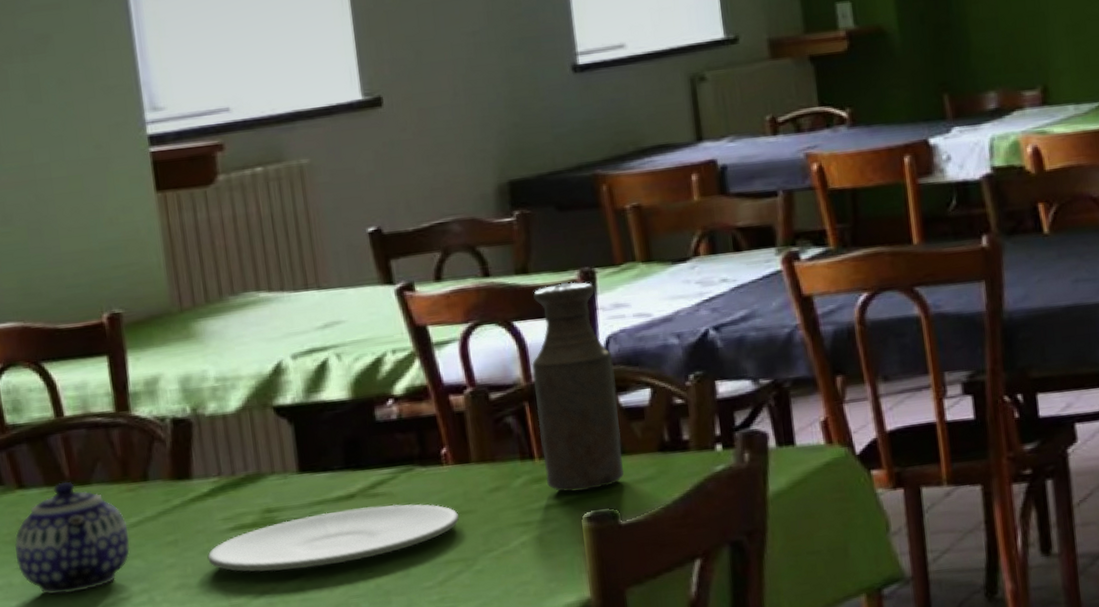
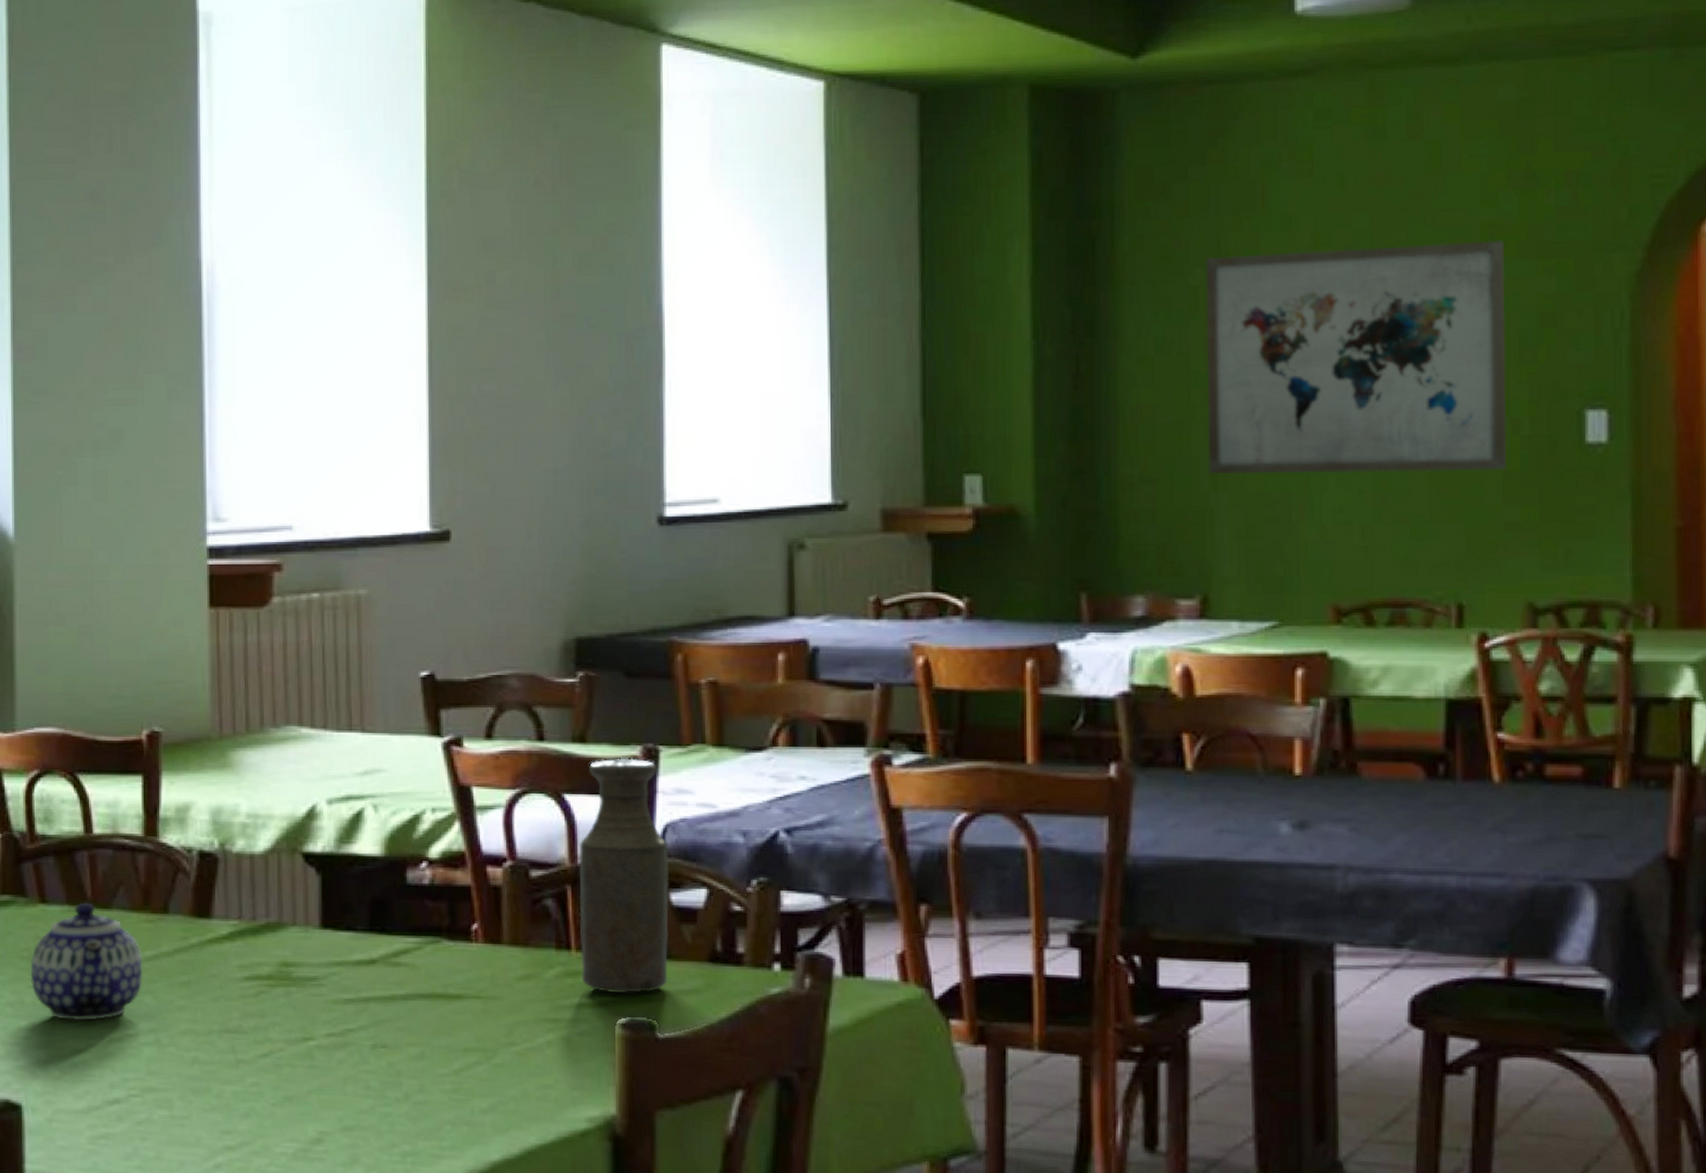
plate: present [207,504,460,572] -> none [218,975,484,1034]

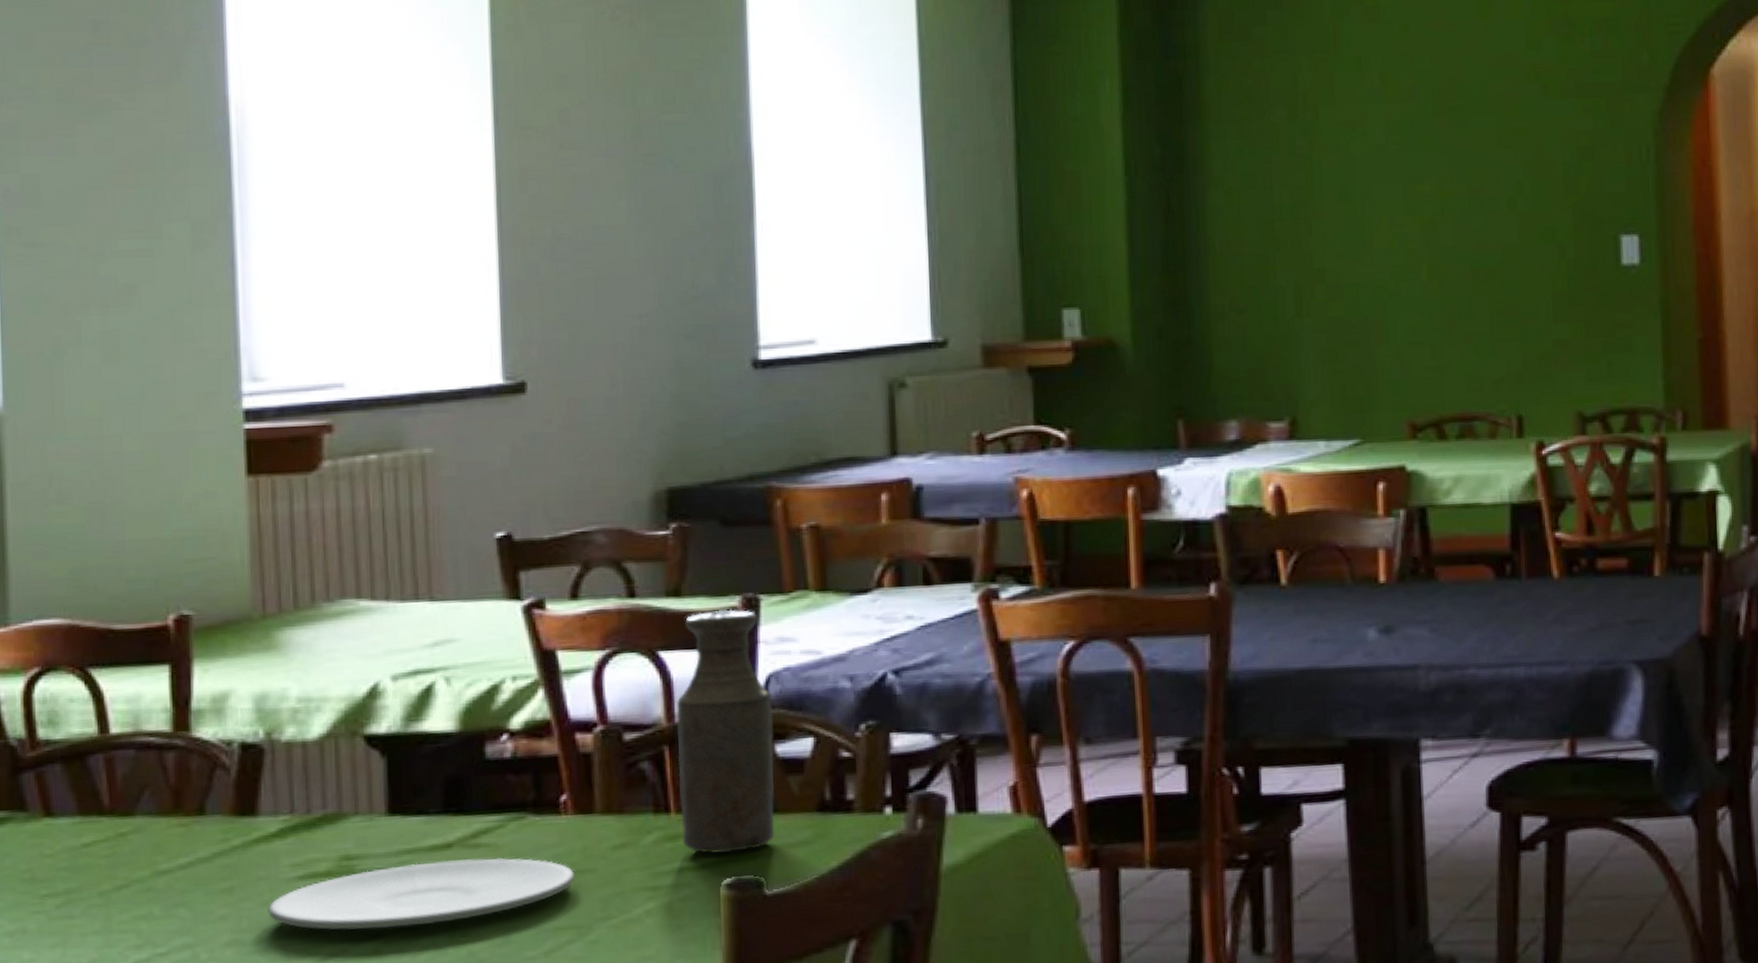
teapot: present [30,902,143,1022] -> none [33,811,175,946]
plate: none [218,975,484,1034] -> present [268,857,576,930]
wall art: present [1205,240,1506,474] -> none [1285,82,1555,302]

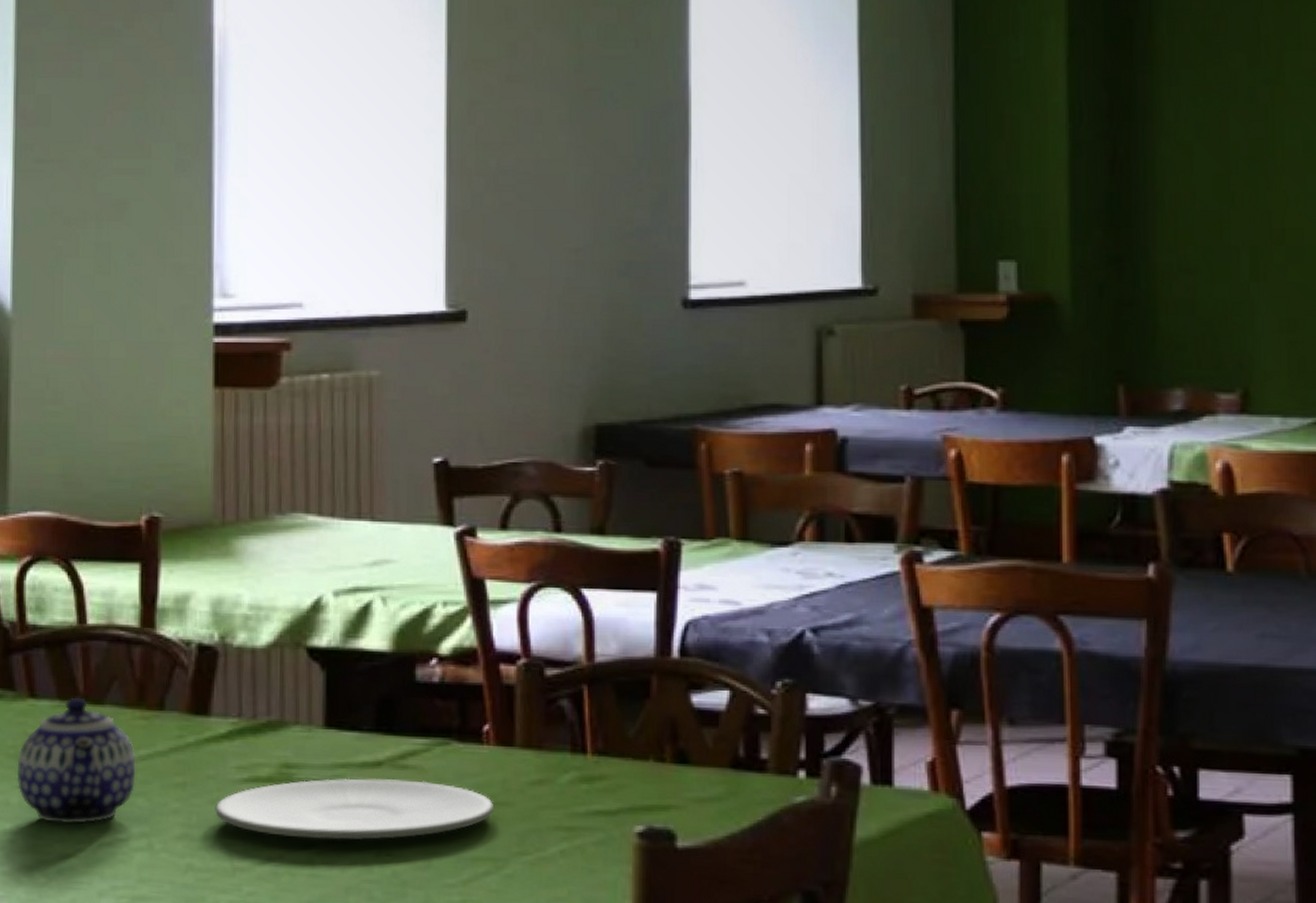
teapot: none [33,811,175,946] -> present [16,697,136,825]
bottle: present [676,609,775,854] -> none [596,551,690,801]

